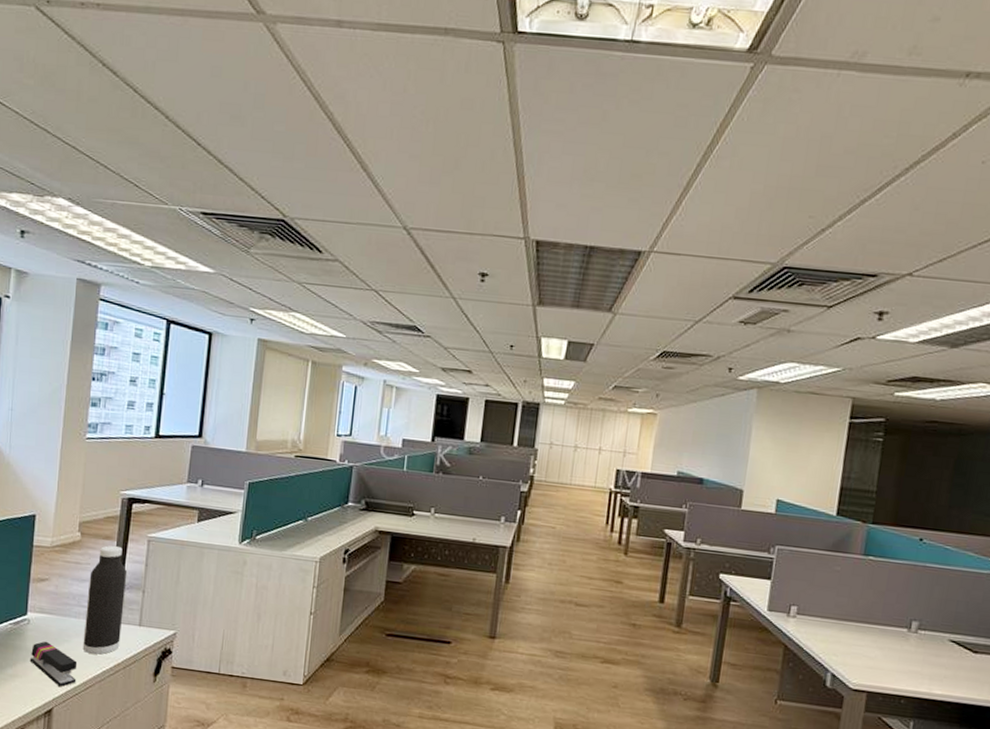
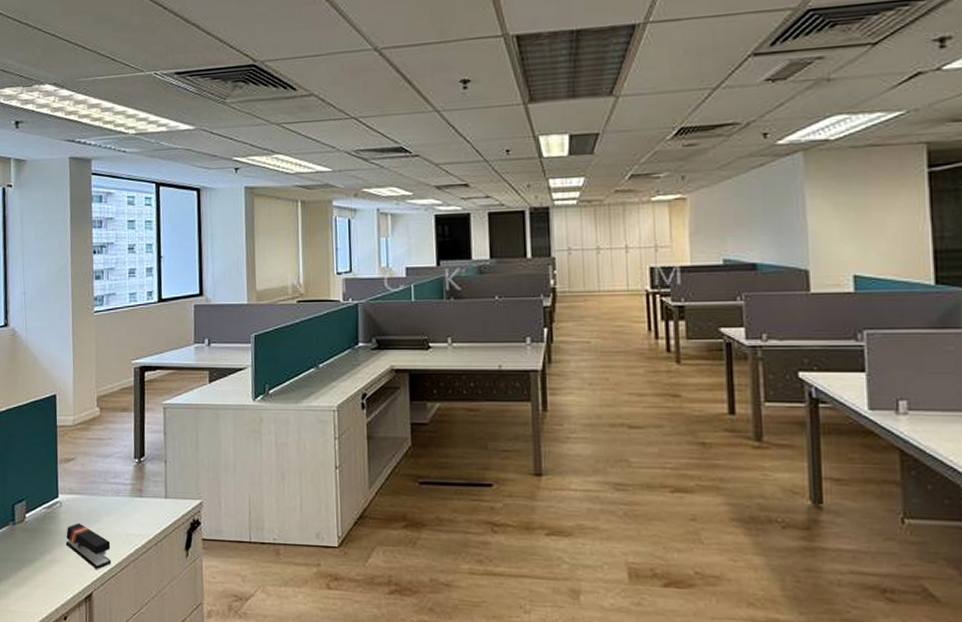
water bottle: present [82,545,128,655] -> none [112,418,149,532]

